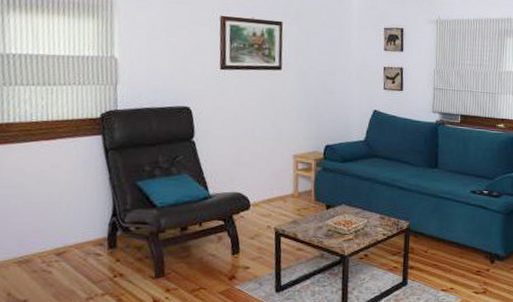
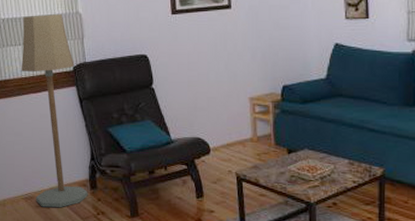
floor lamp: none [31,54,105,272] -> present [21,14,88,208]

